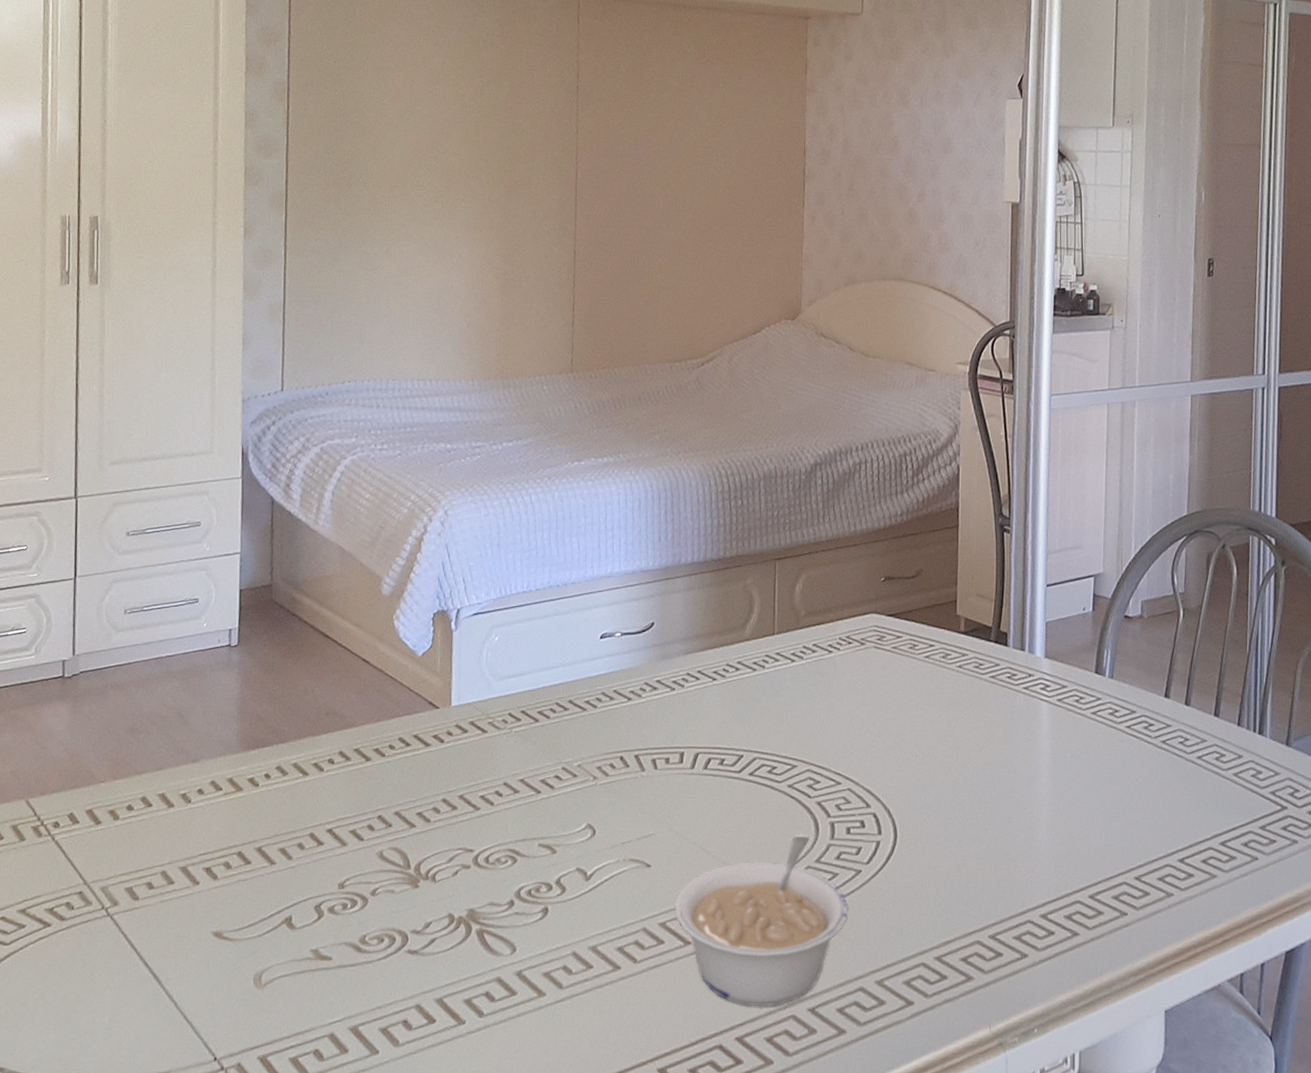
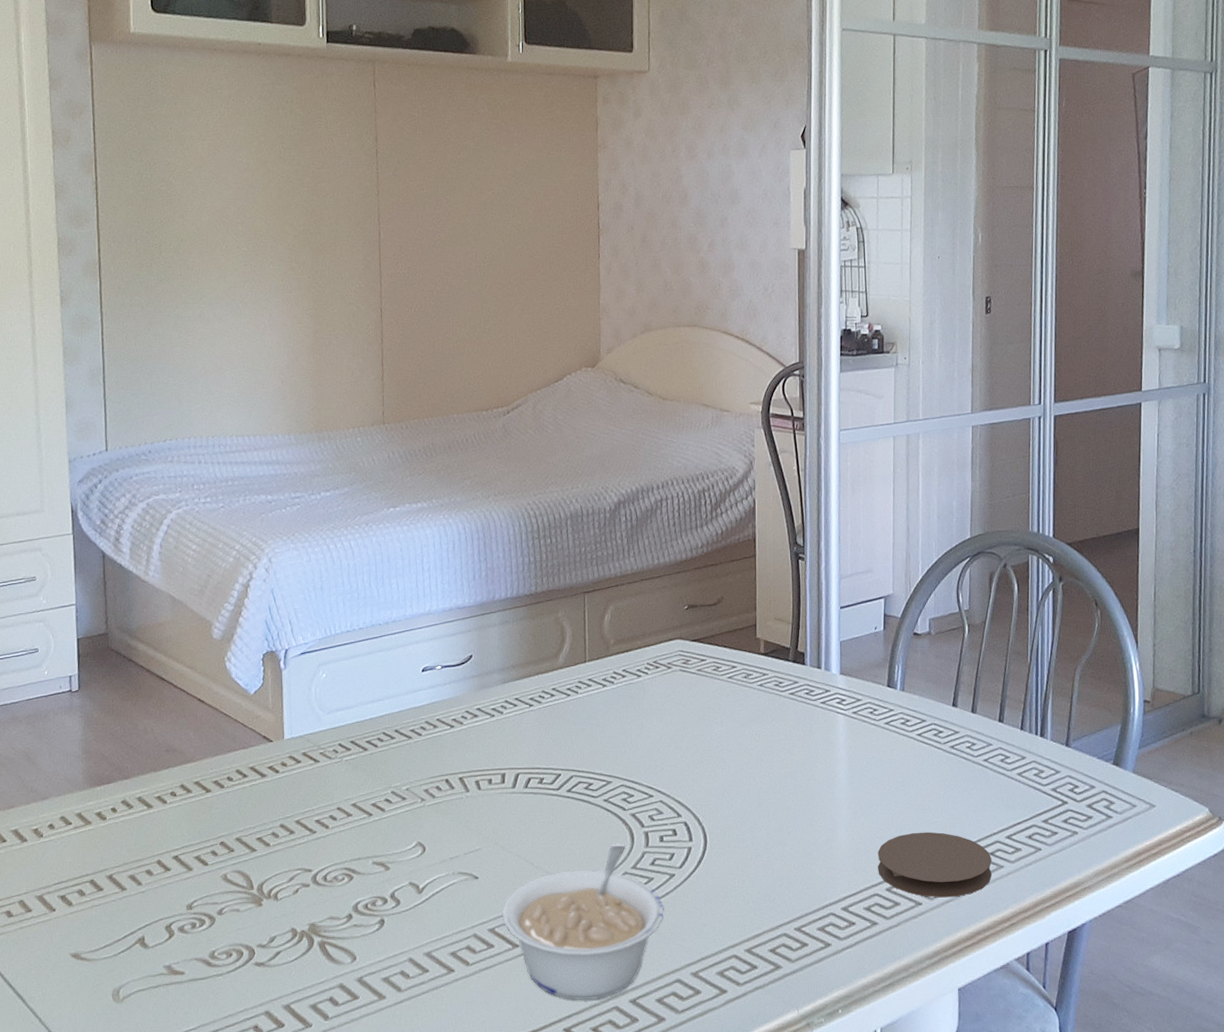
coaster: none [1080,834,1205,908] -> present [877,832,992,898]

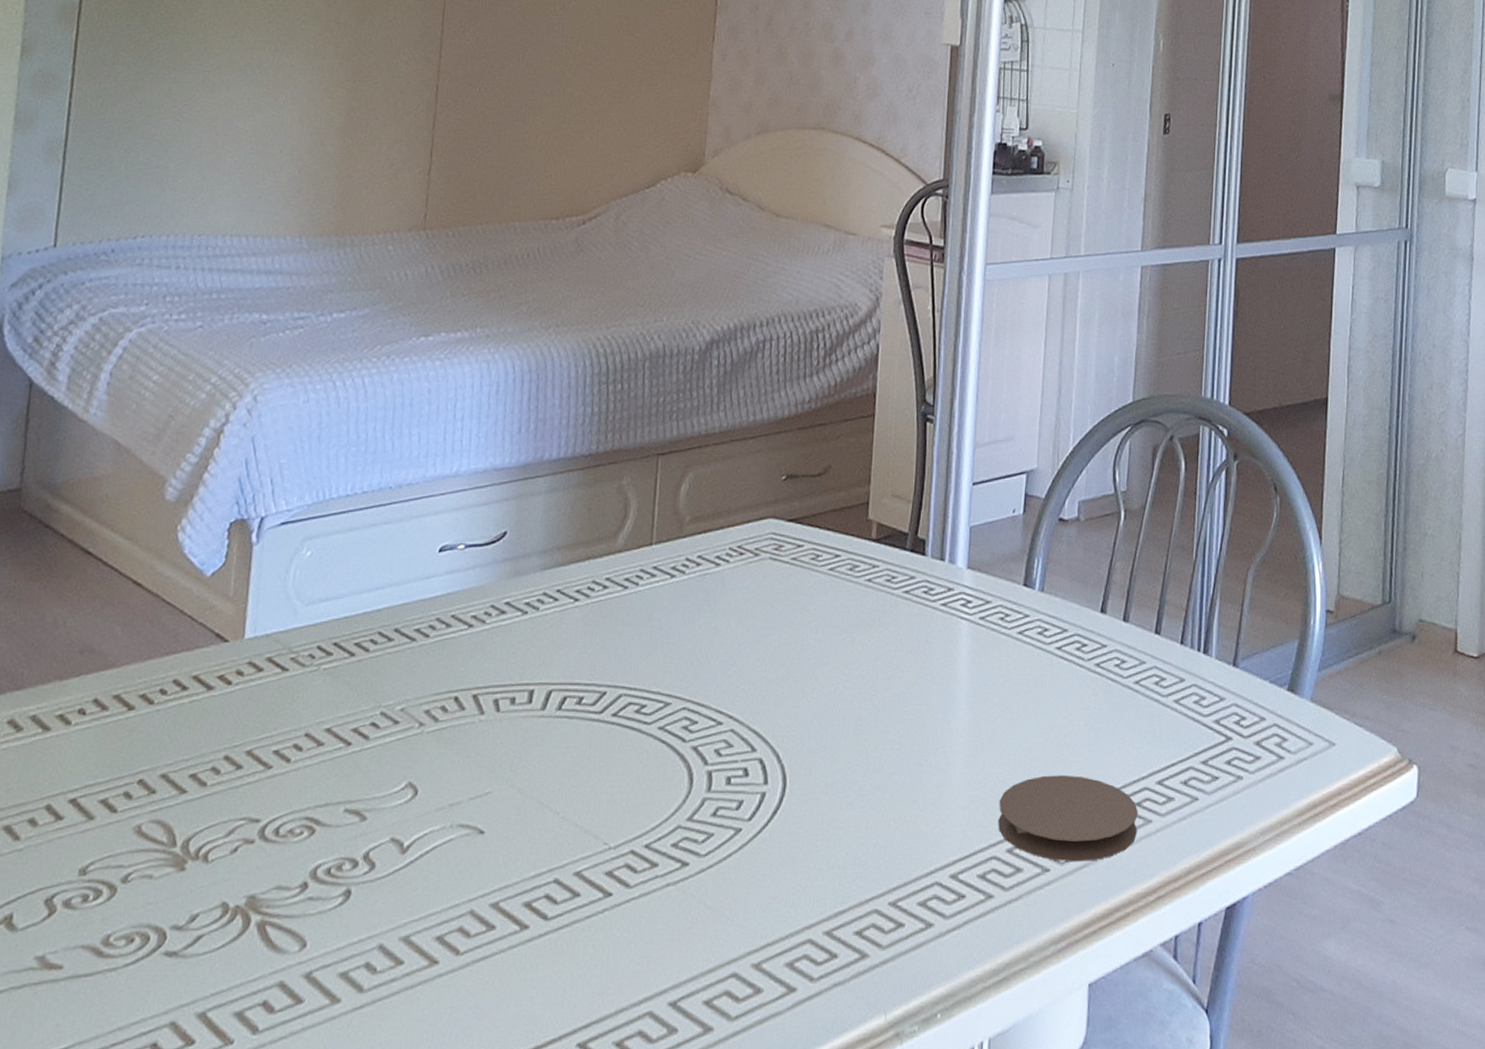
legume: present [502,845,664,1000] -> none [510,788,724,1003]

